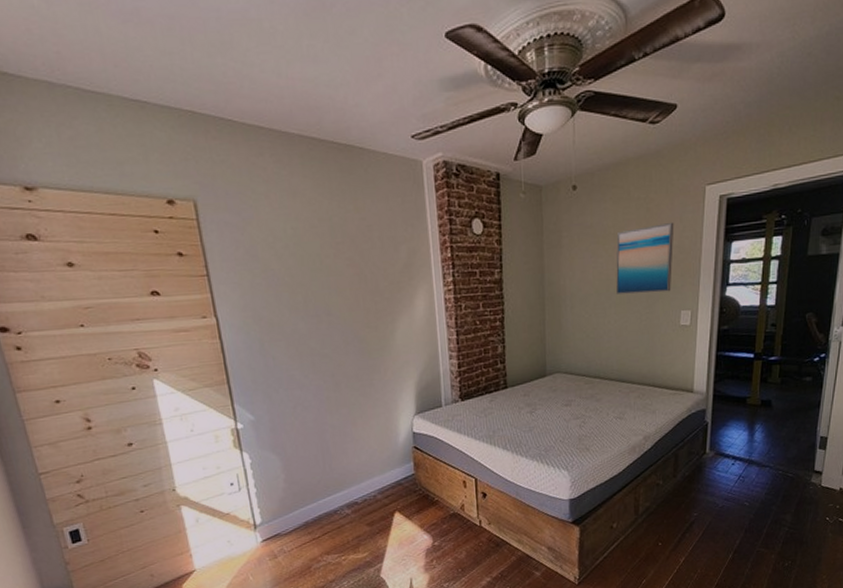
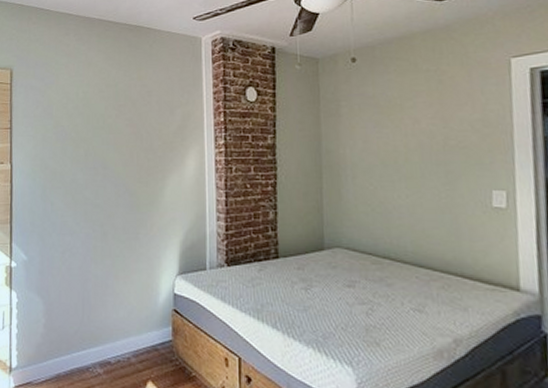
wall art: present [615,222,674,294] -> none [404,94,477,168]

